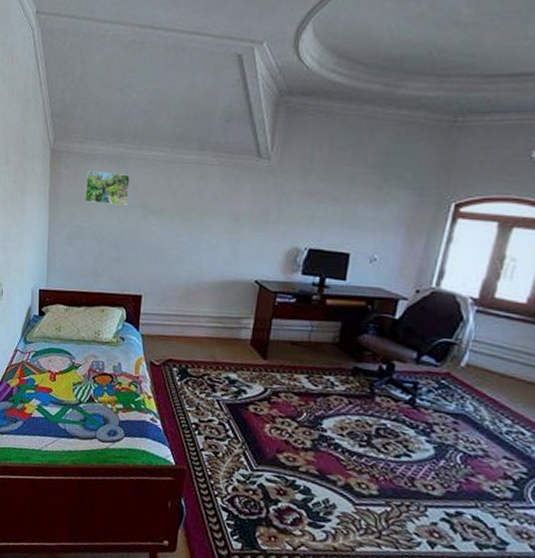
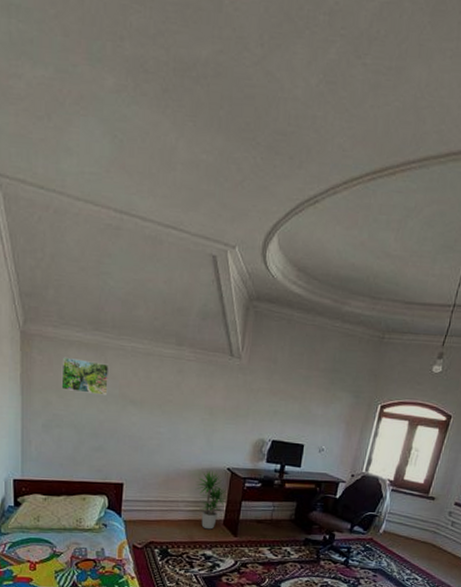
potted plant: none [218,282,255,350] -> present [195,470,227,530]

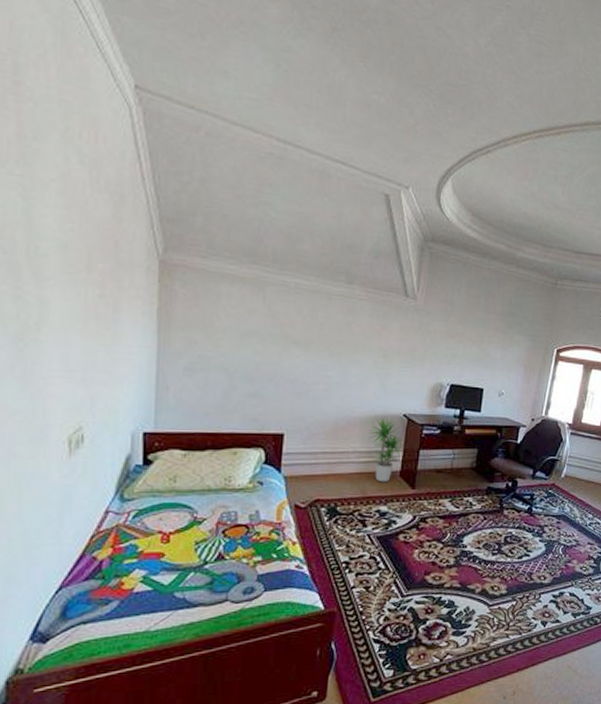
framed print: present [61,357,110,396] -> none [209,291,269,335]

